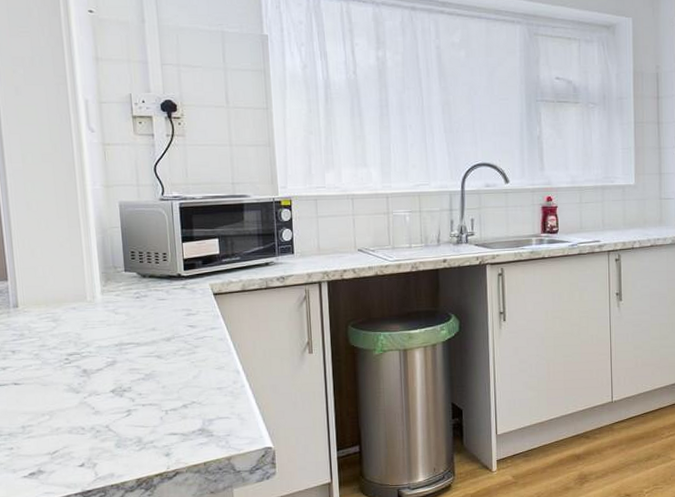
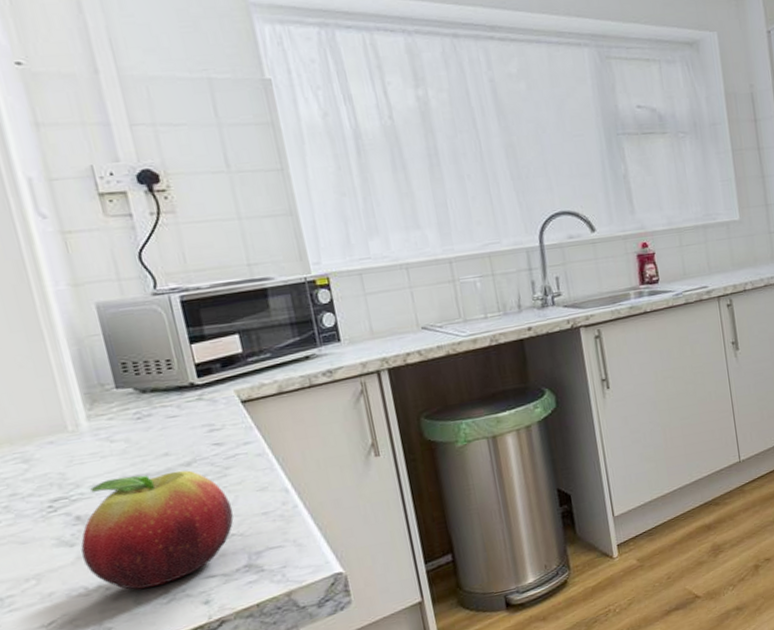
fruit: none [83,343,196,436] -> present [80,470,234,590]

